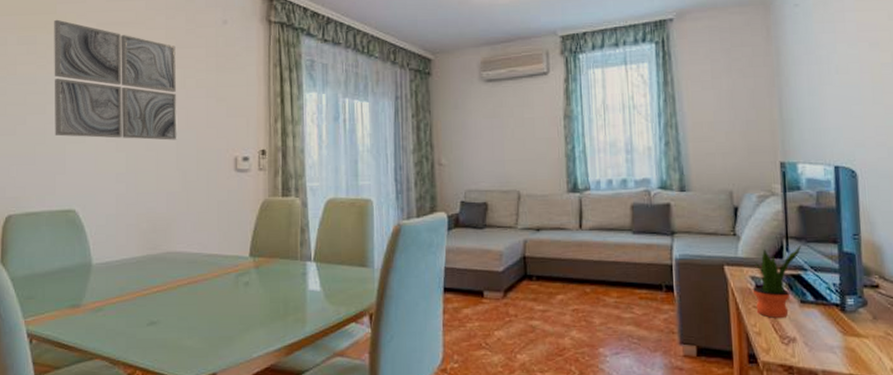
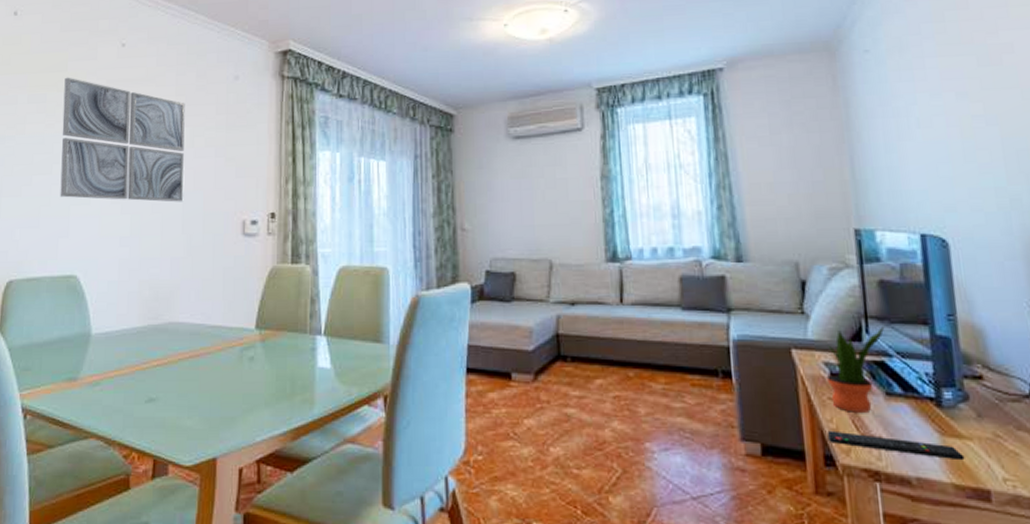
remote control: none [751,333,862,356] -> present [827,430,965,461]

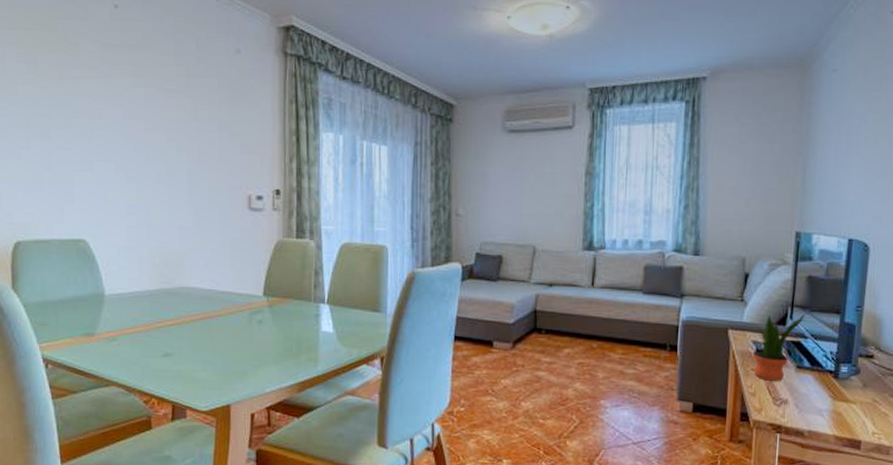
wall art: present [60,77,185,202] -> none [55,37,189,174]
remote control: present [827,430,965,461] -> none [746,394,847,419]

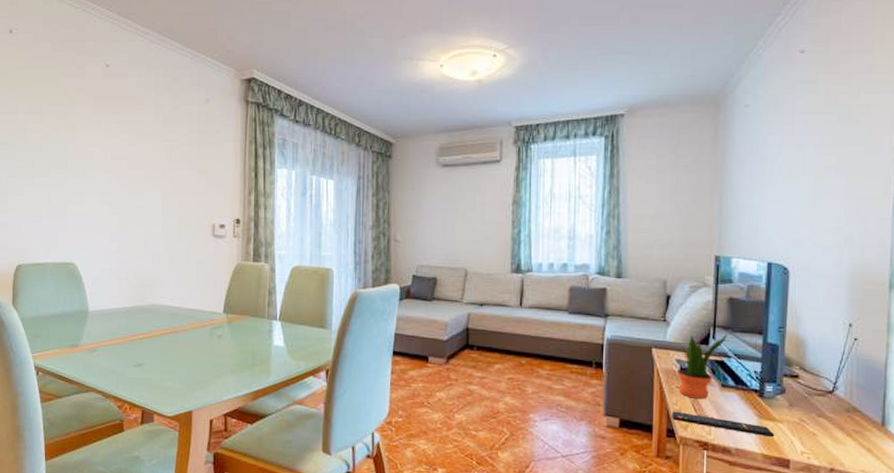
remote control: none [746,394,847,419] -> present [671,411,775,438]

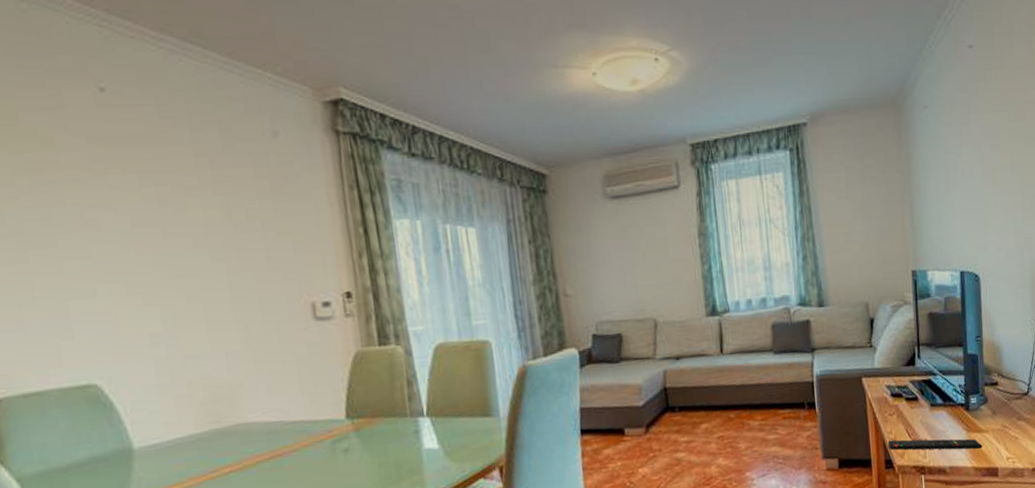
potted plant: present [676,334,728,399] -> none [888,351,932,424]

